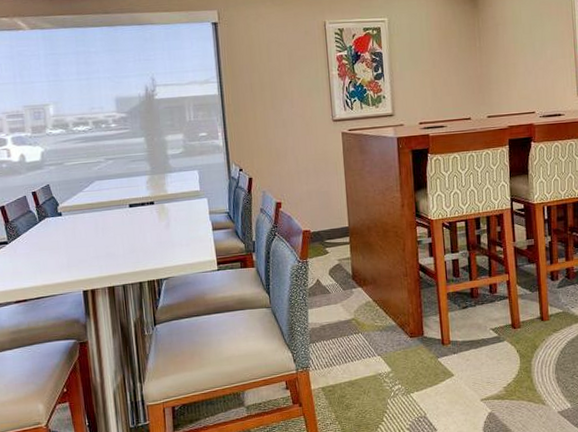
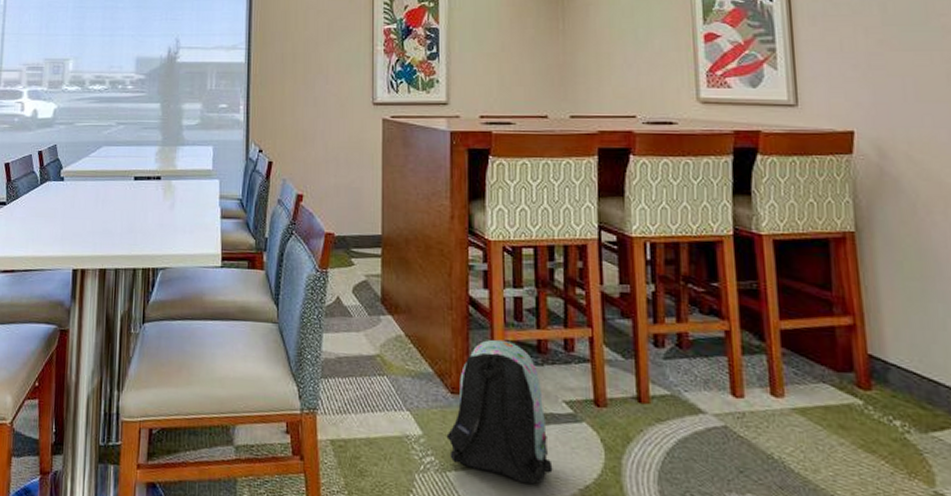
backpack: none [409,292,485,391] -> present [446,339,553,485]

